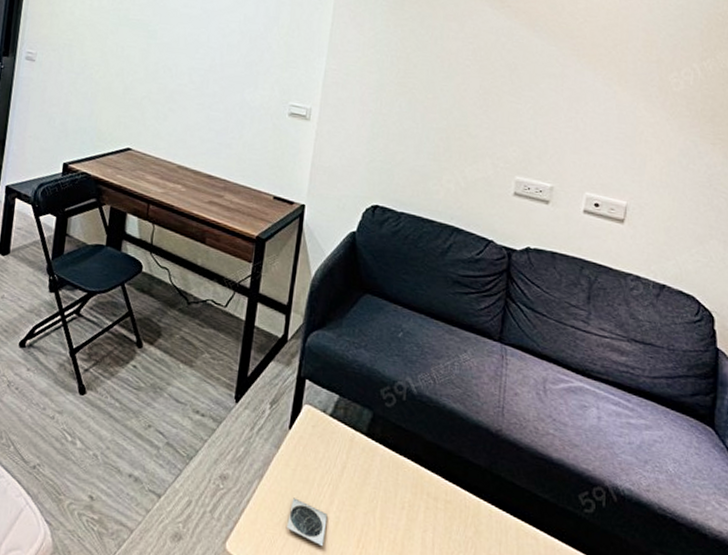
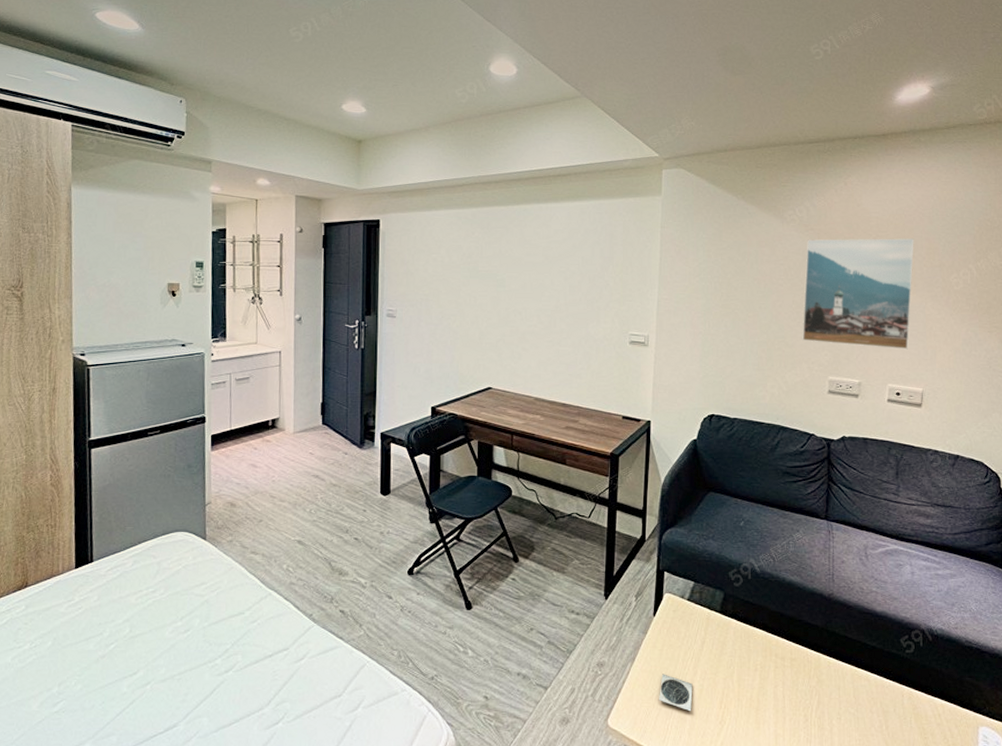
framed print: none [488,17,629,155] -> present [802,238,914,350]

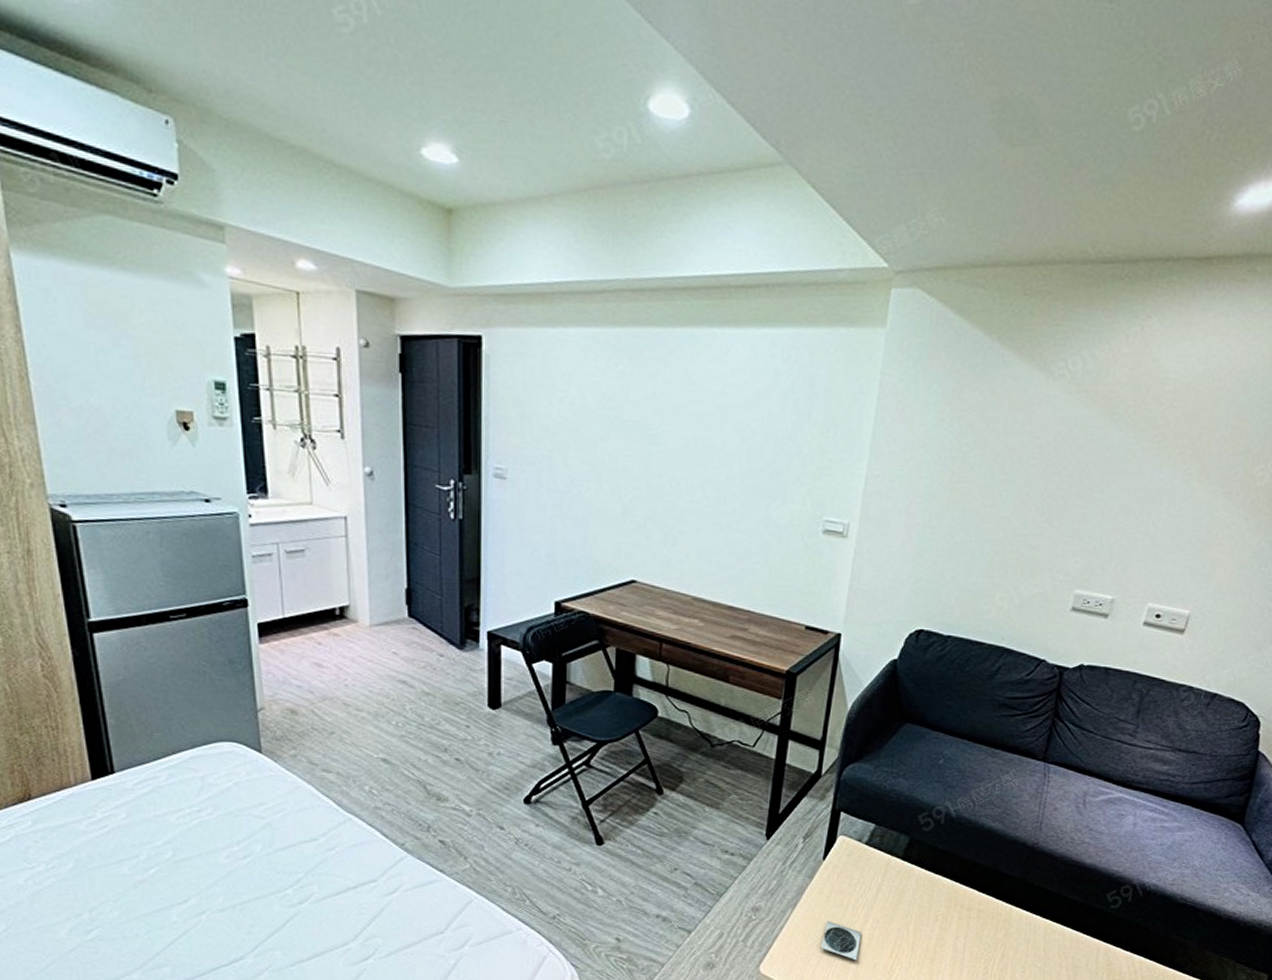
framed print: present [802,238,914,350] -> none [1049,404,1219,561]

